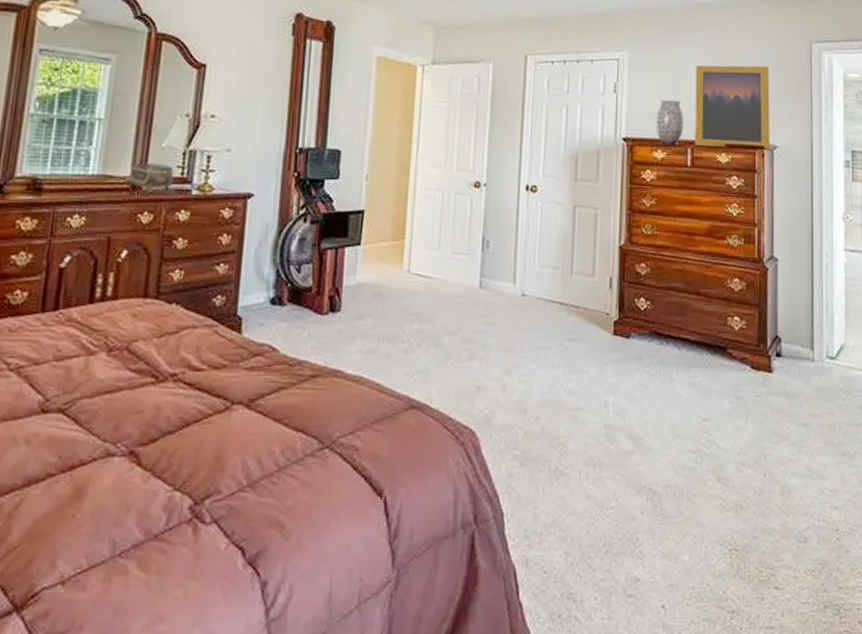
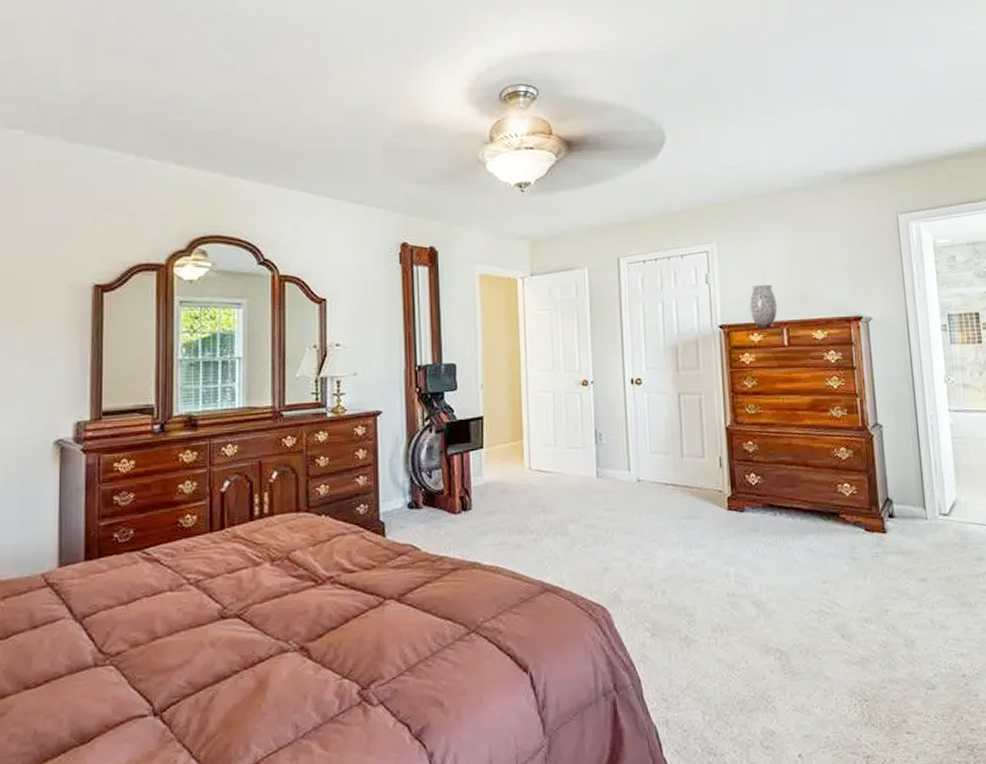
jewelry box: present [124,162,175,194] -> none [267,392,310,420]
picture frame: present [694,65,770,150] -> none [784,242,865,326]

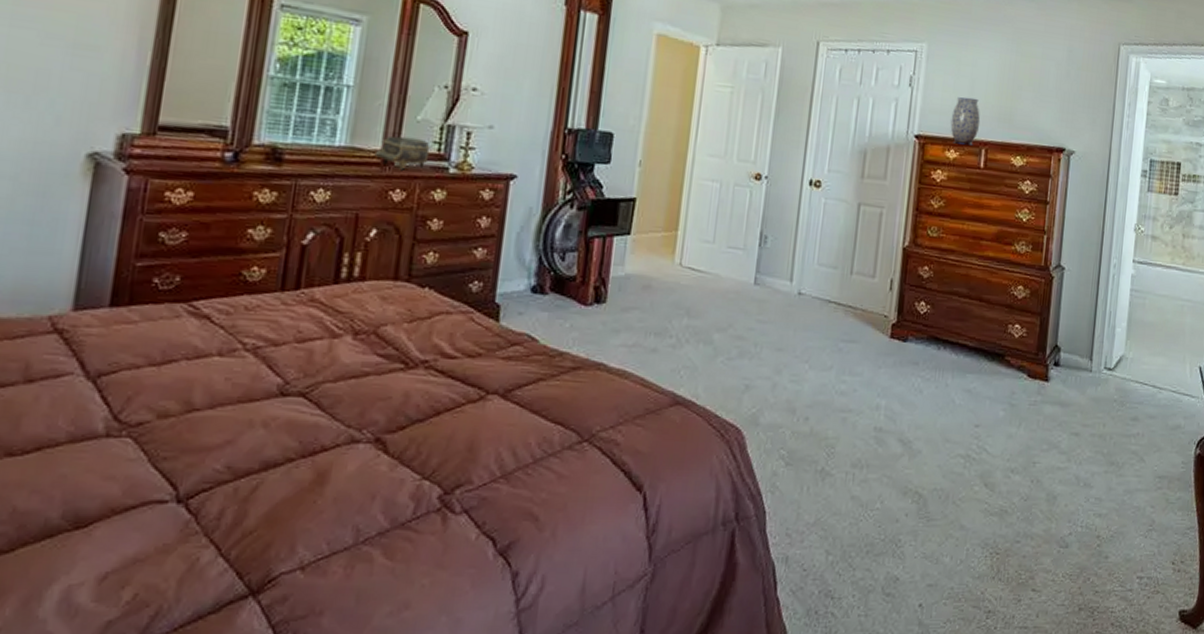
jewelry box: none [267,392,310,420] -> present [374,136,431,170]

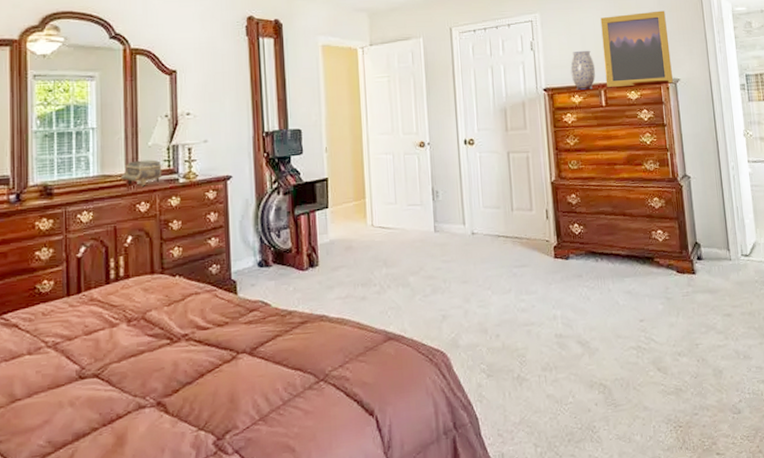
picture frame: none [989,62,1074,155] -> present [600,10,673,88]

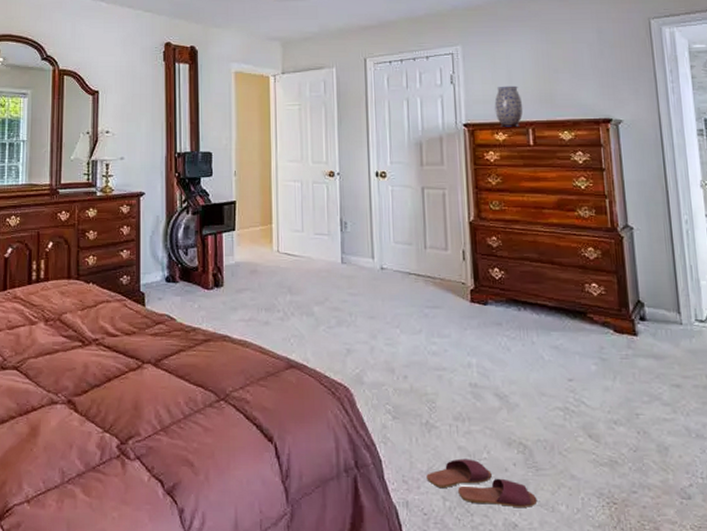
jewelry box: present [120,159,162,187] -> none [45,172,82,197]
slippers: none [519,405,617,446] -> present [426,458,538,507]
picture frame: present [600,10,673,88] -> none [530,46,614,127]

